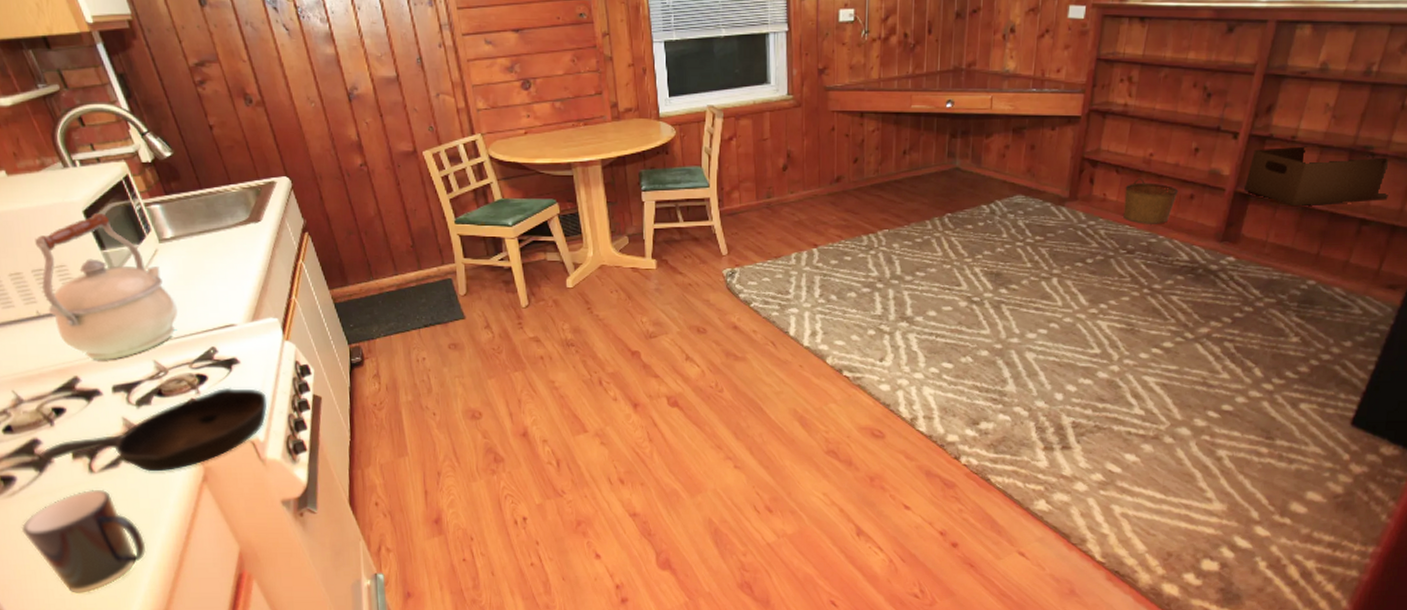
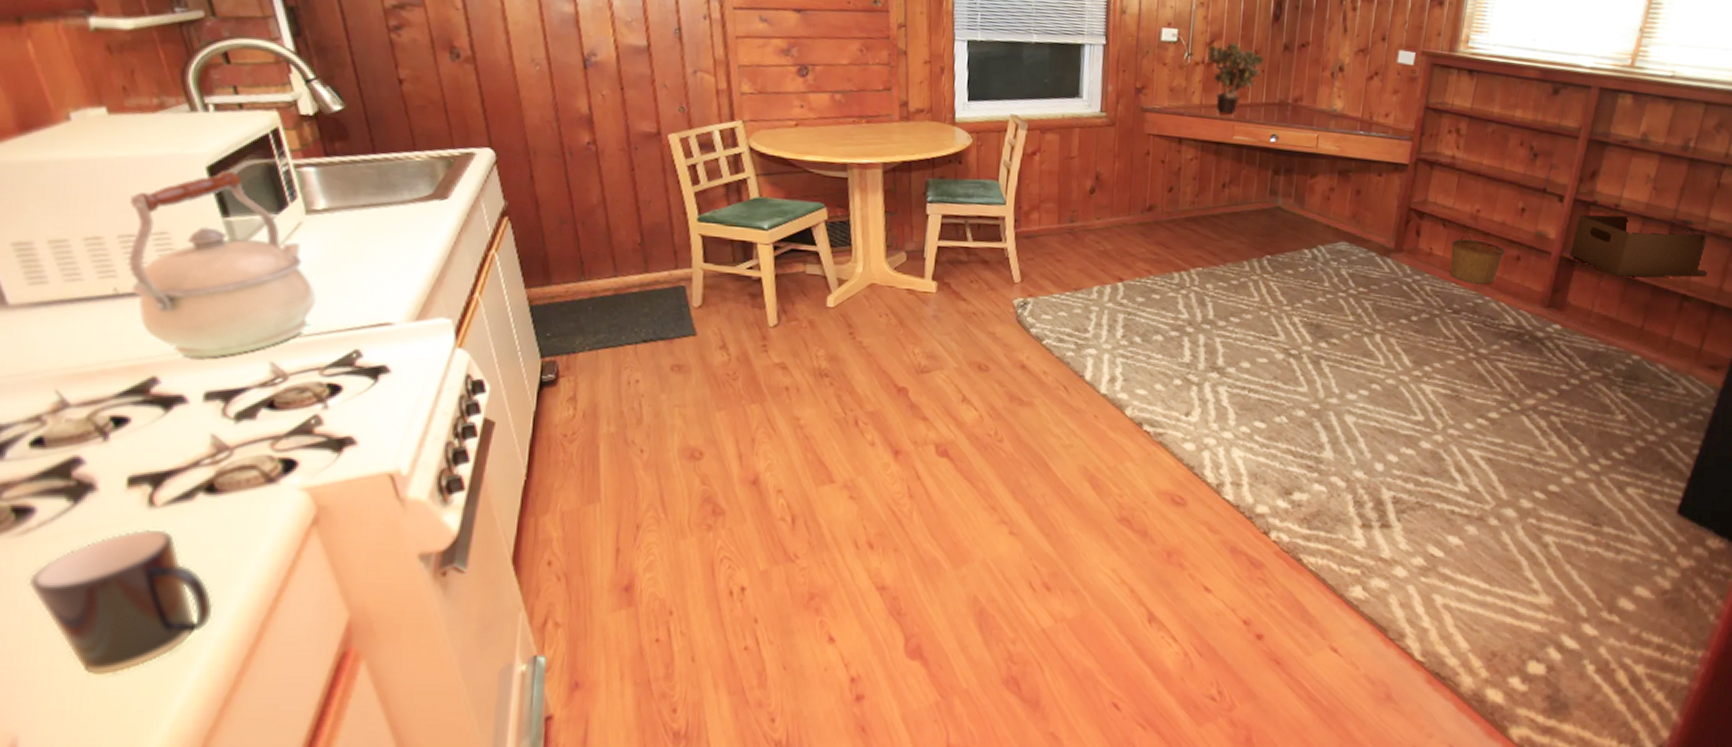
frying pan: present [40,387,268,472] -> none [79,402,421,509]
potted plant: none [881,15,937,86] -> present [1205,42,1264,115]

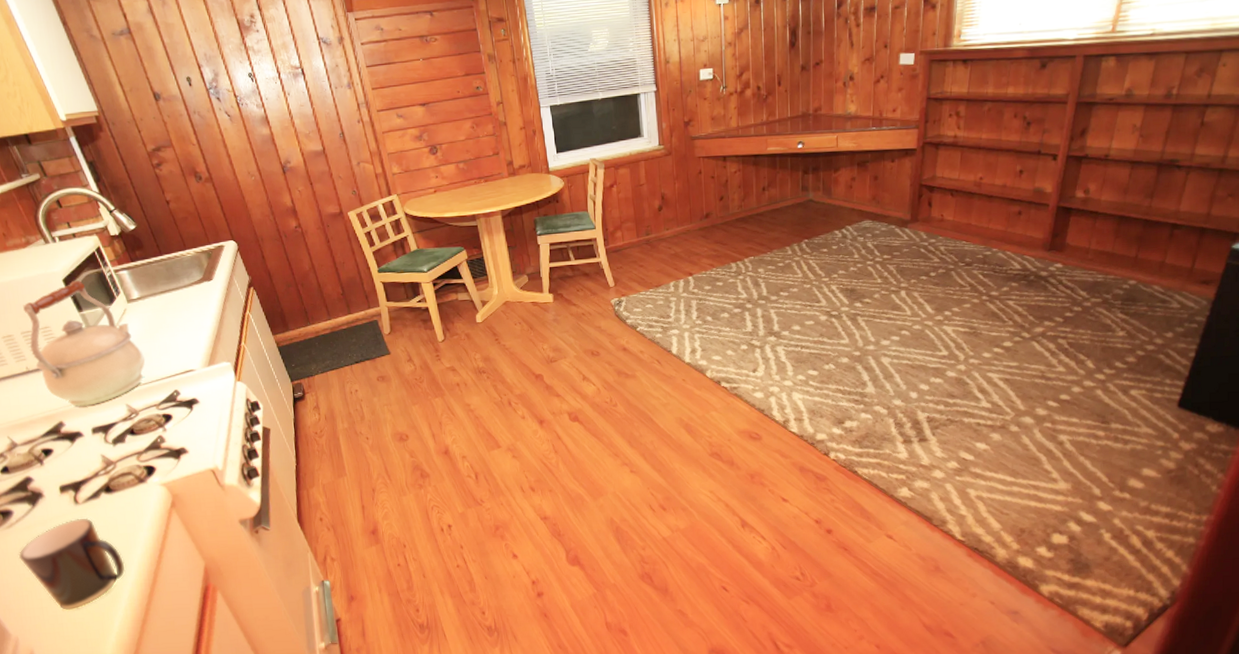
potted plant: present [1205,42,1264,115] -> none [736,70,785,132]
basket: present [1449,233,1505,285] -> none [960,198,1008,239]
storage basket: present [1570,214,1709,278] -> none [1066,163,1197,217]

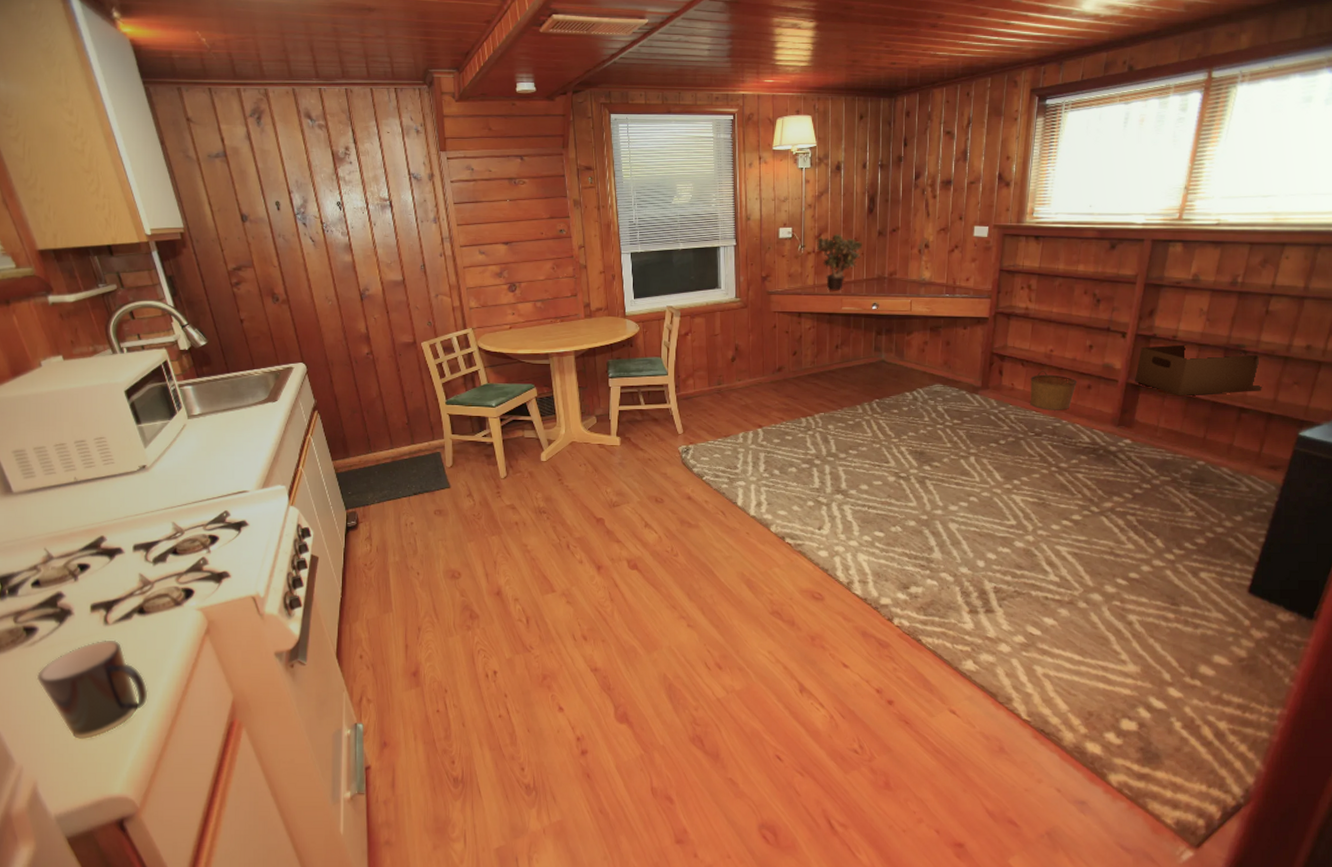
kettle: present [23,280,146,407] -> none [80,392,199,523]
potted plant: none [736,70,785,132] -> present [815,233,862,291]
basket: none [960,198,1008,239] -> present [1030,370,1077,410]
storage basket: none [1066,163,1197,217] -> present [1135,344,1263,396]

